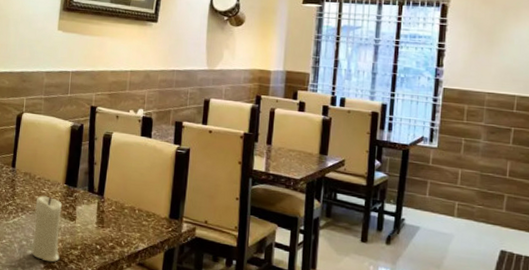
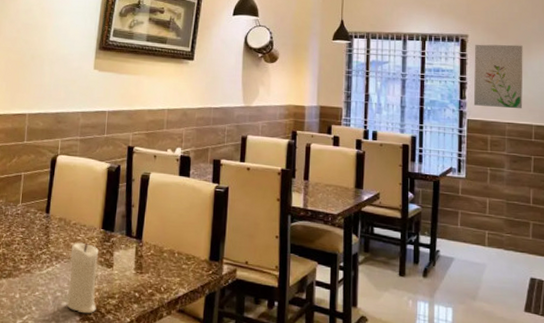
wall art: none [451,9,511,79] -> present [473,44,523,109]

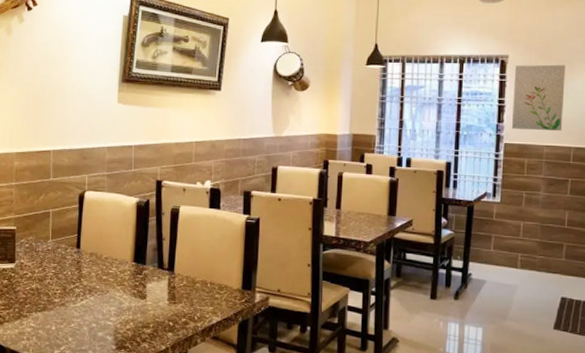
candle: present [66,242,98,314] -> none [102,275,132,343]

